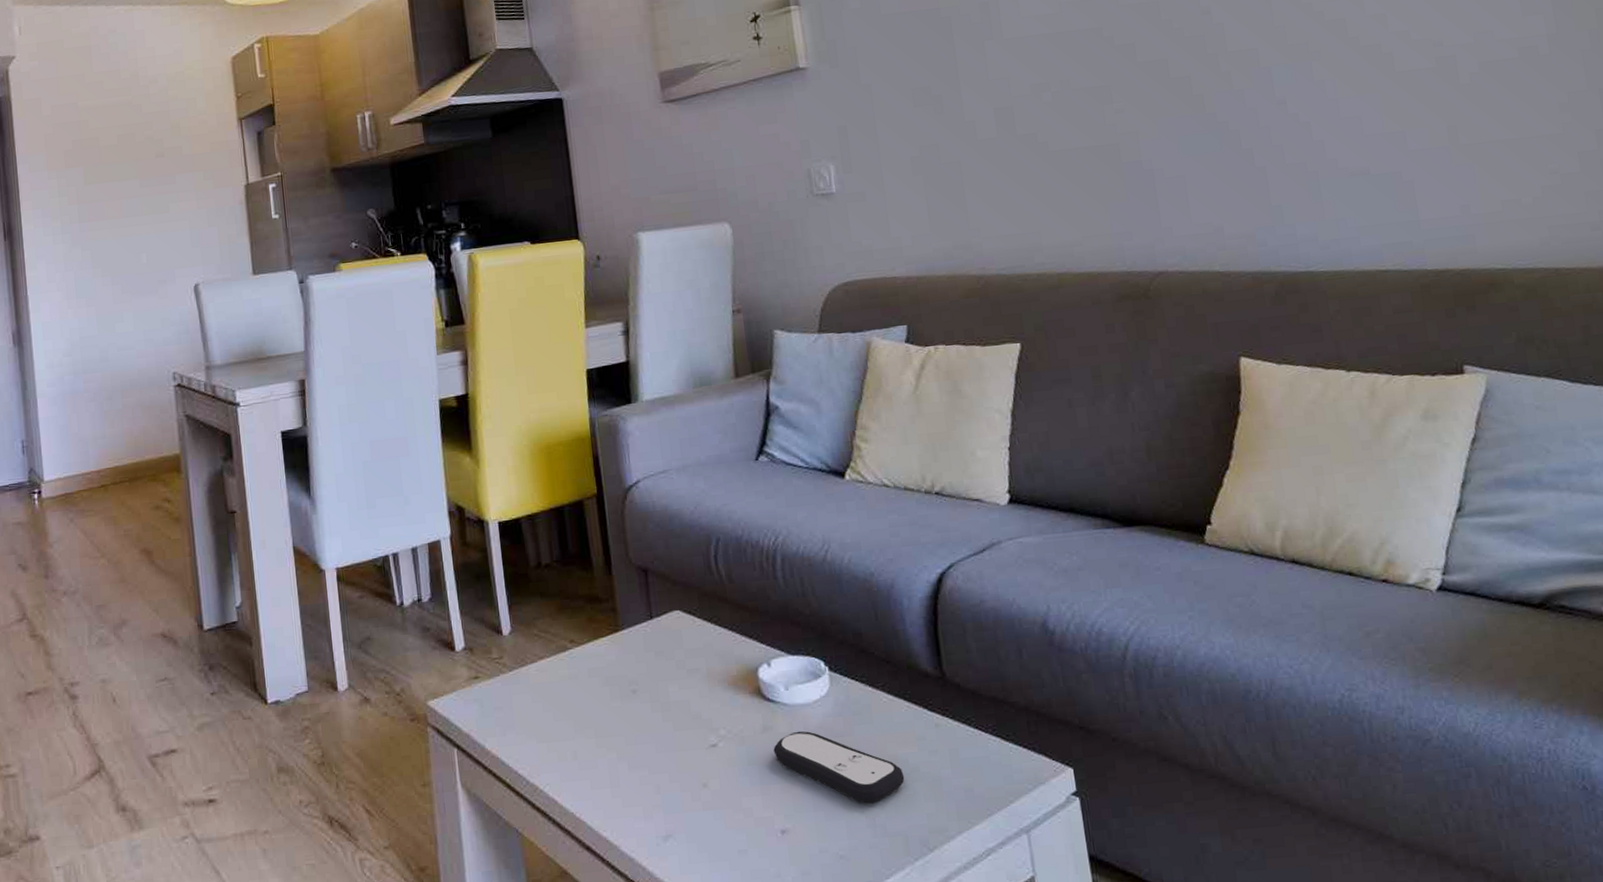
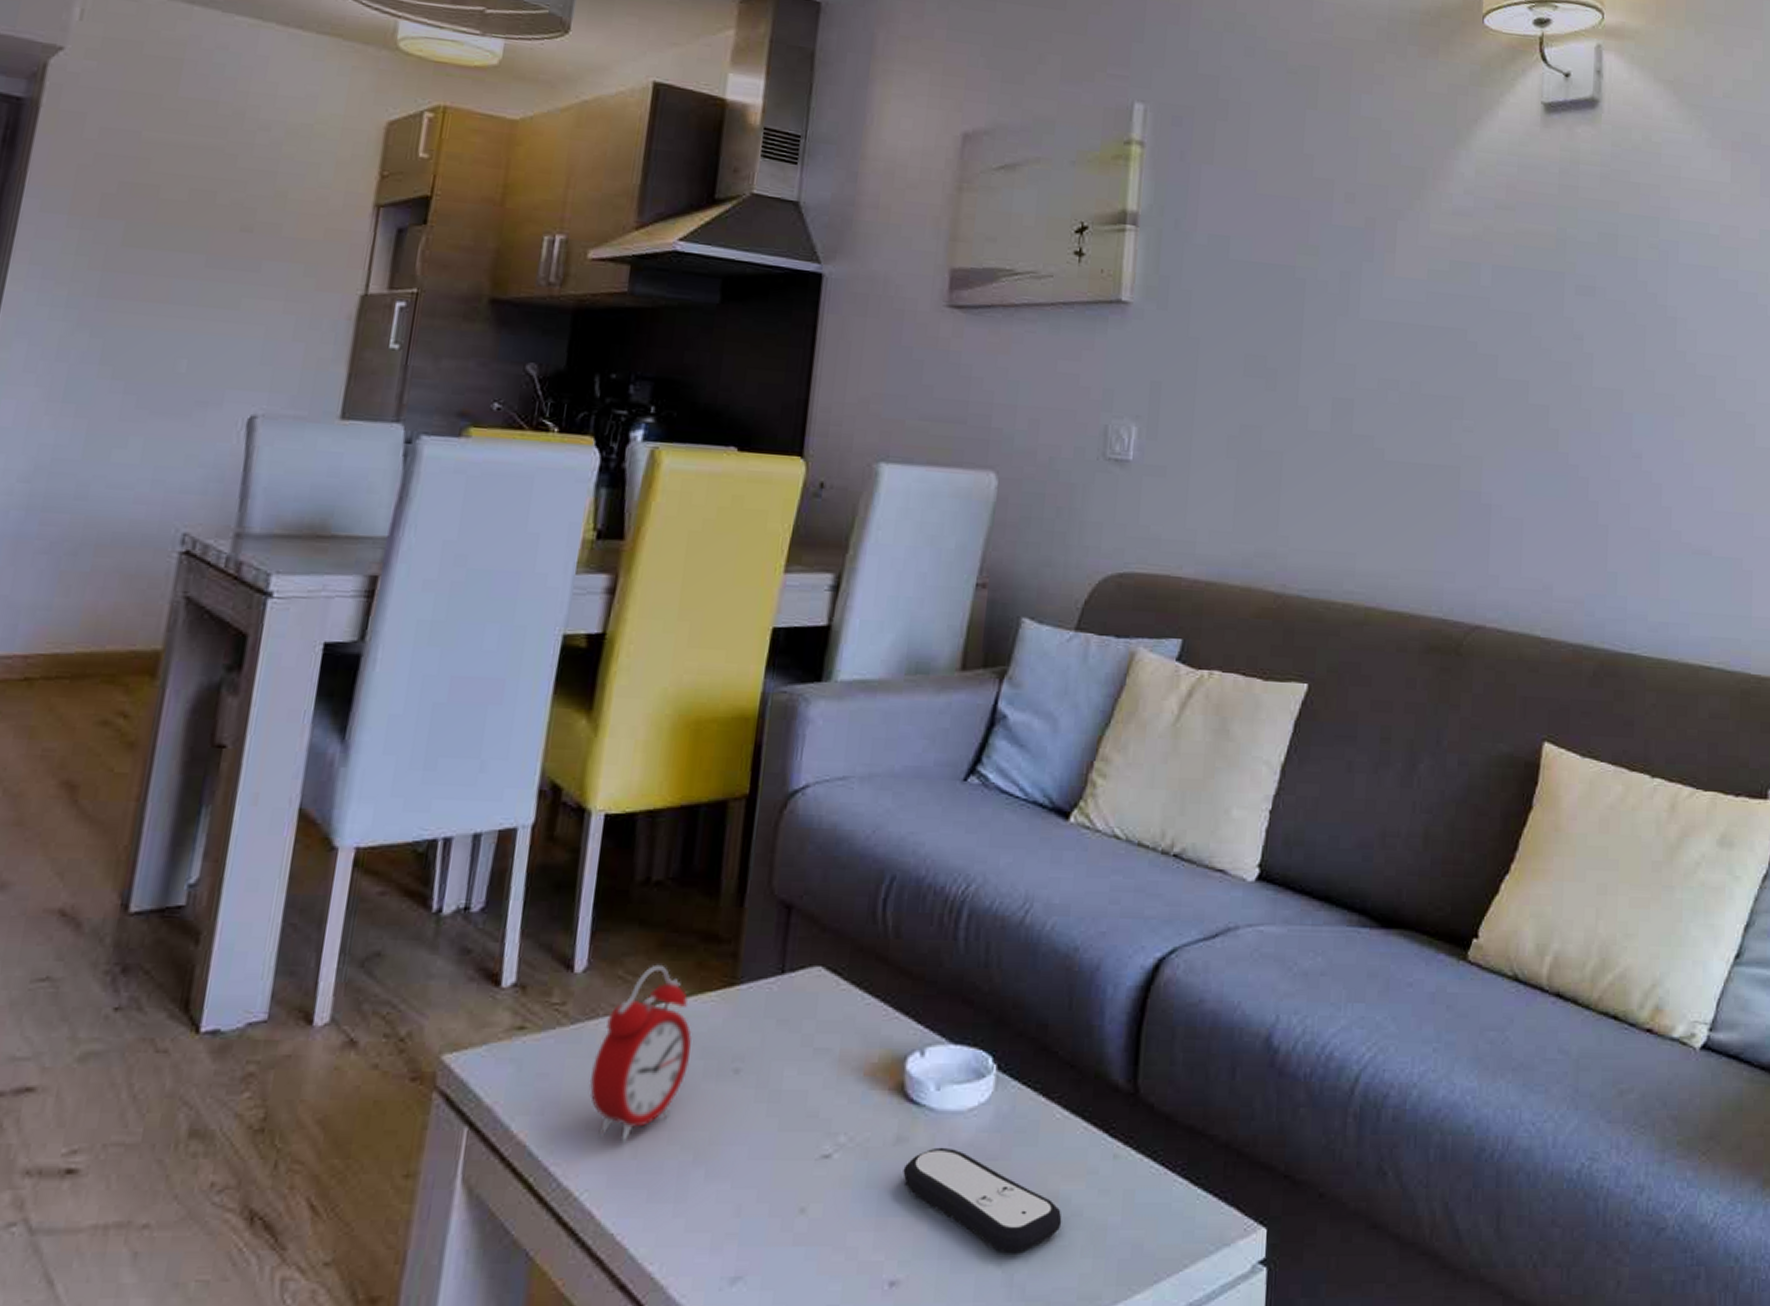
alarm clock: none [531,622,599,750] -> present [589,964,692,1144]

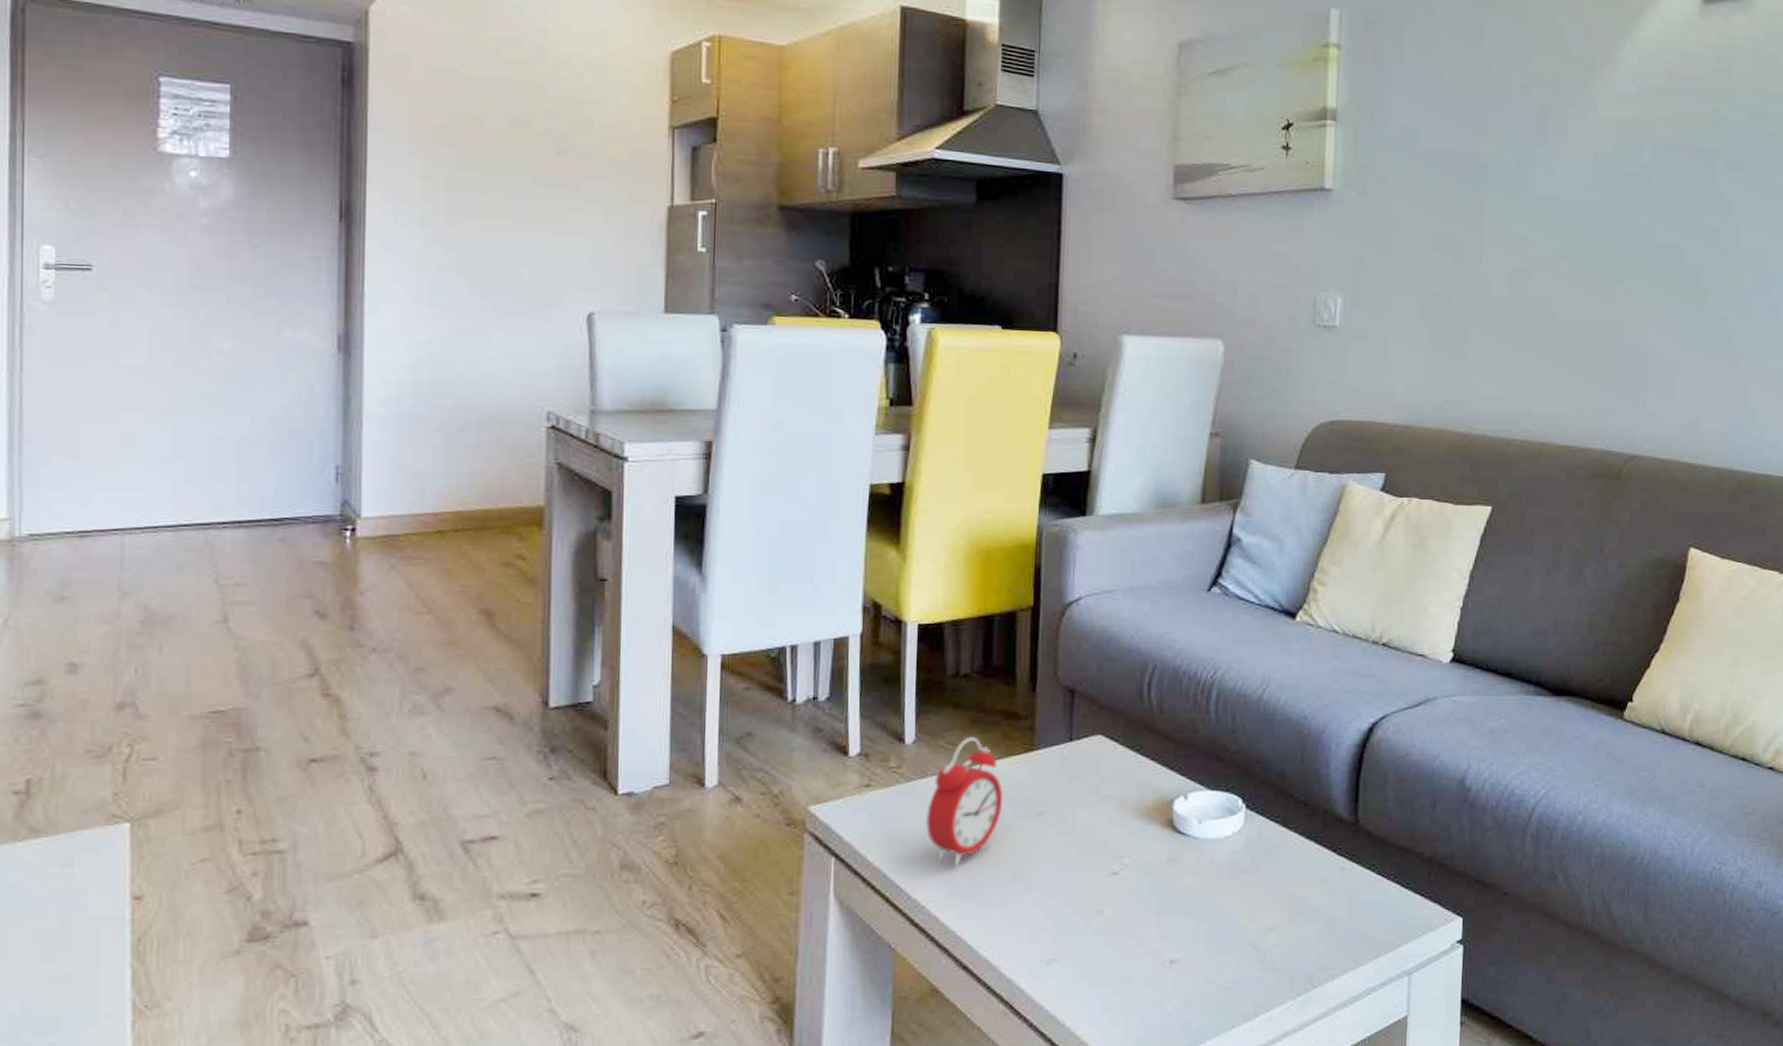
remote control: present [903,1147,1062,1254] -> none [1176,865,1302,940]

